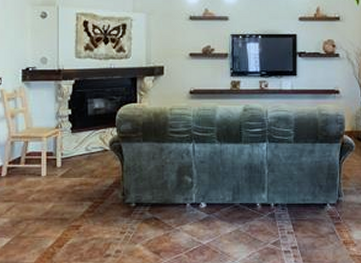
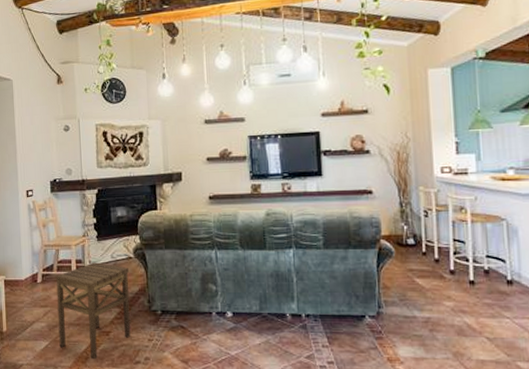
side table: none [23,155,103,255] -> present [56,262,131,360]

